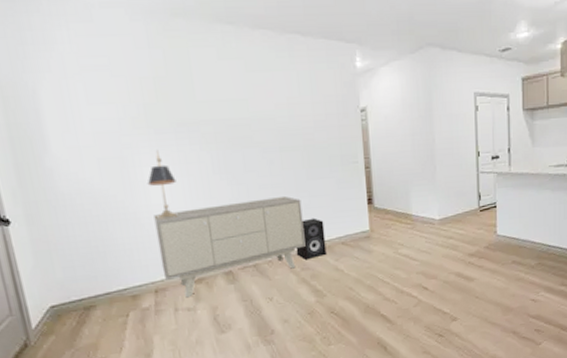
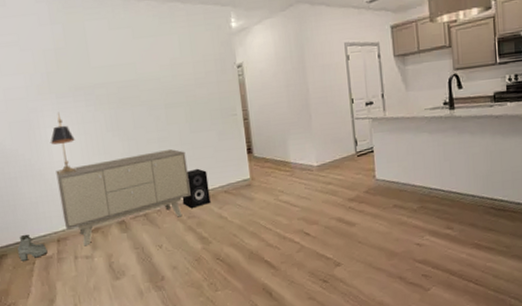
boots: none [108,283,144,314] -> present [17,234,48,262]

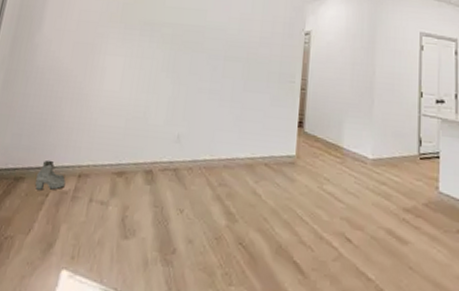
lamp: present [50,112,77,175] -> none [102,42,130,107]
sideboard: present [56,148,191,247] -> none [91,99,234,190]
speaker: present [182,168,211,209] -> none [217,130,251,176]

